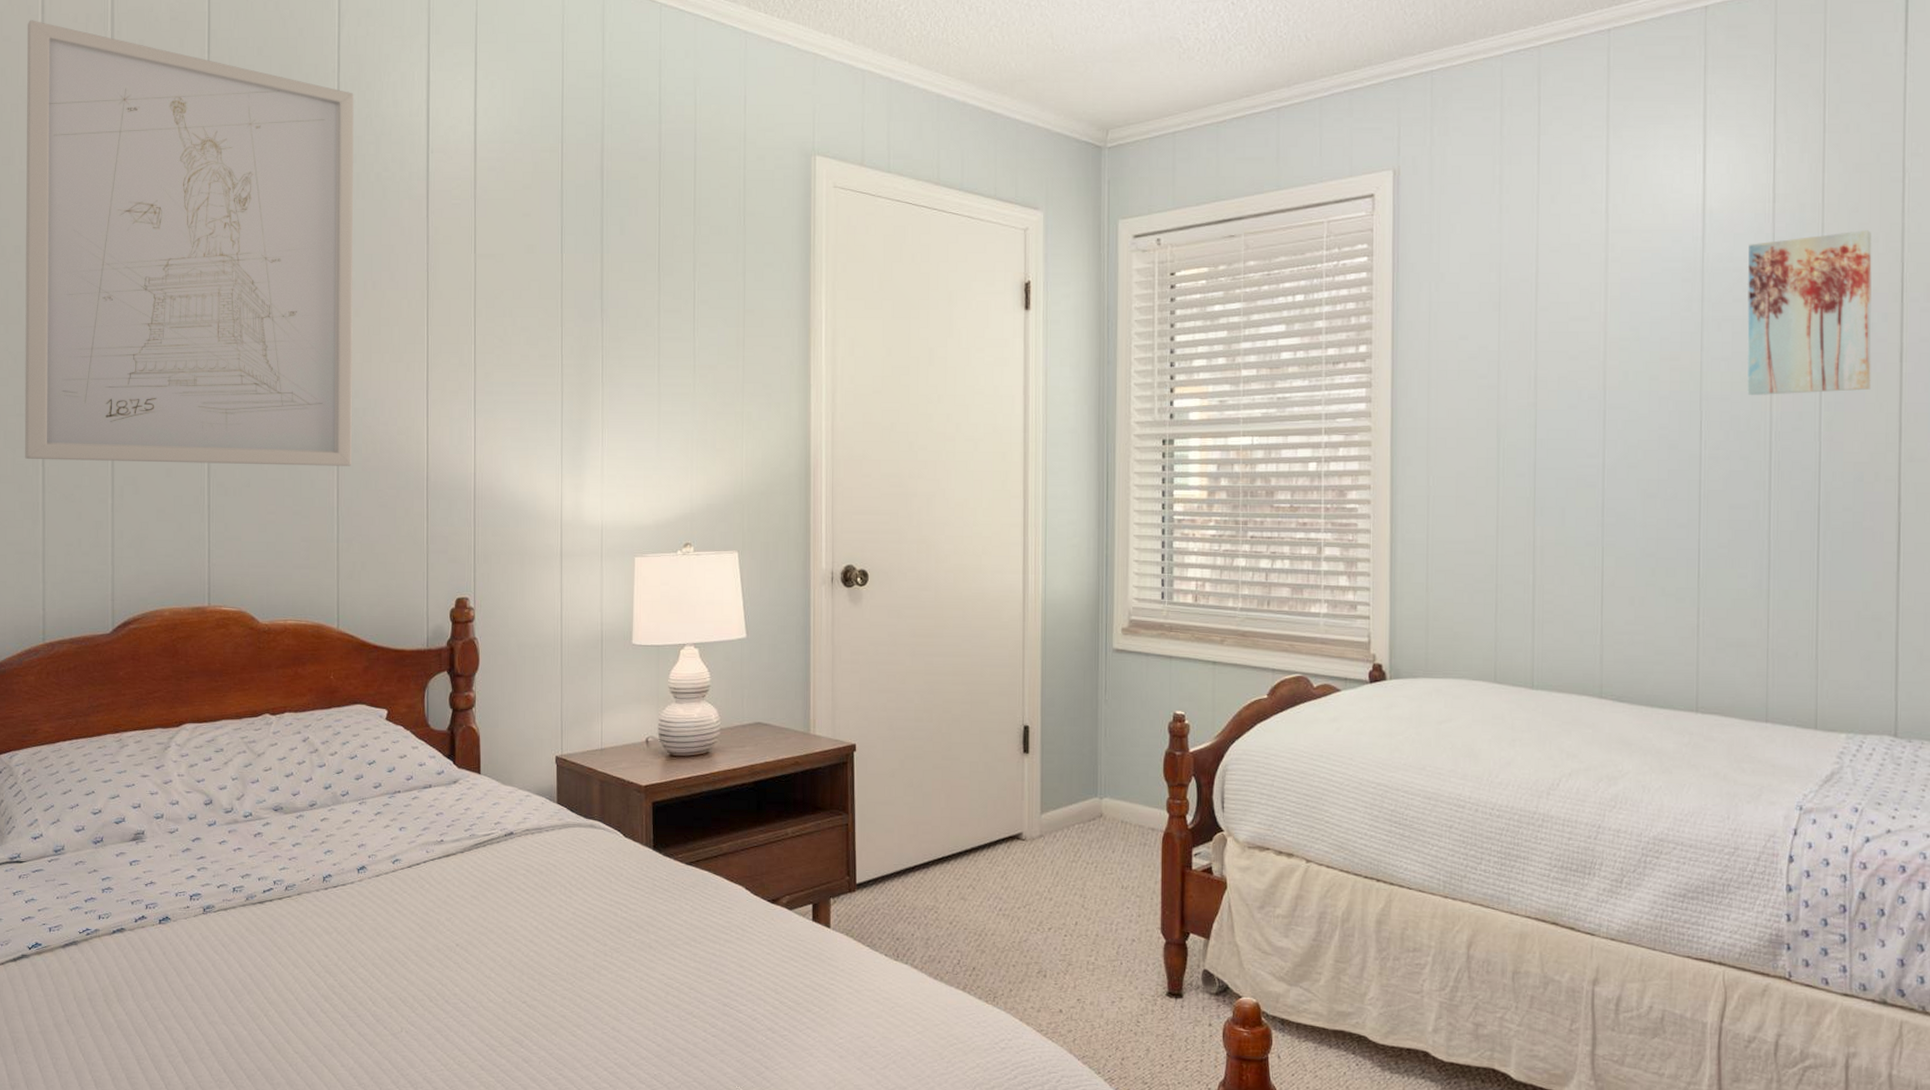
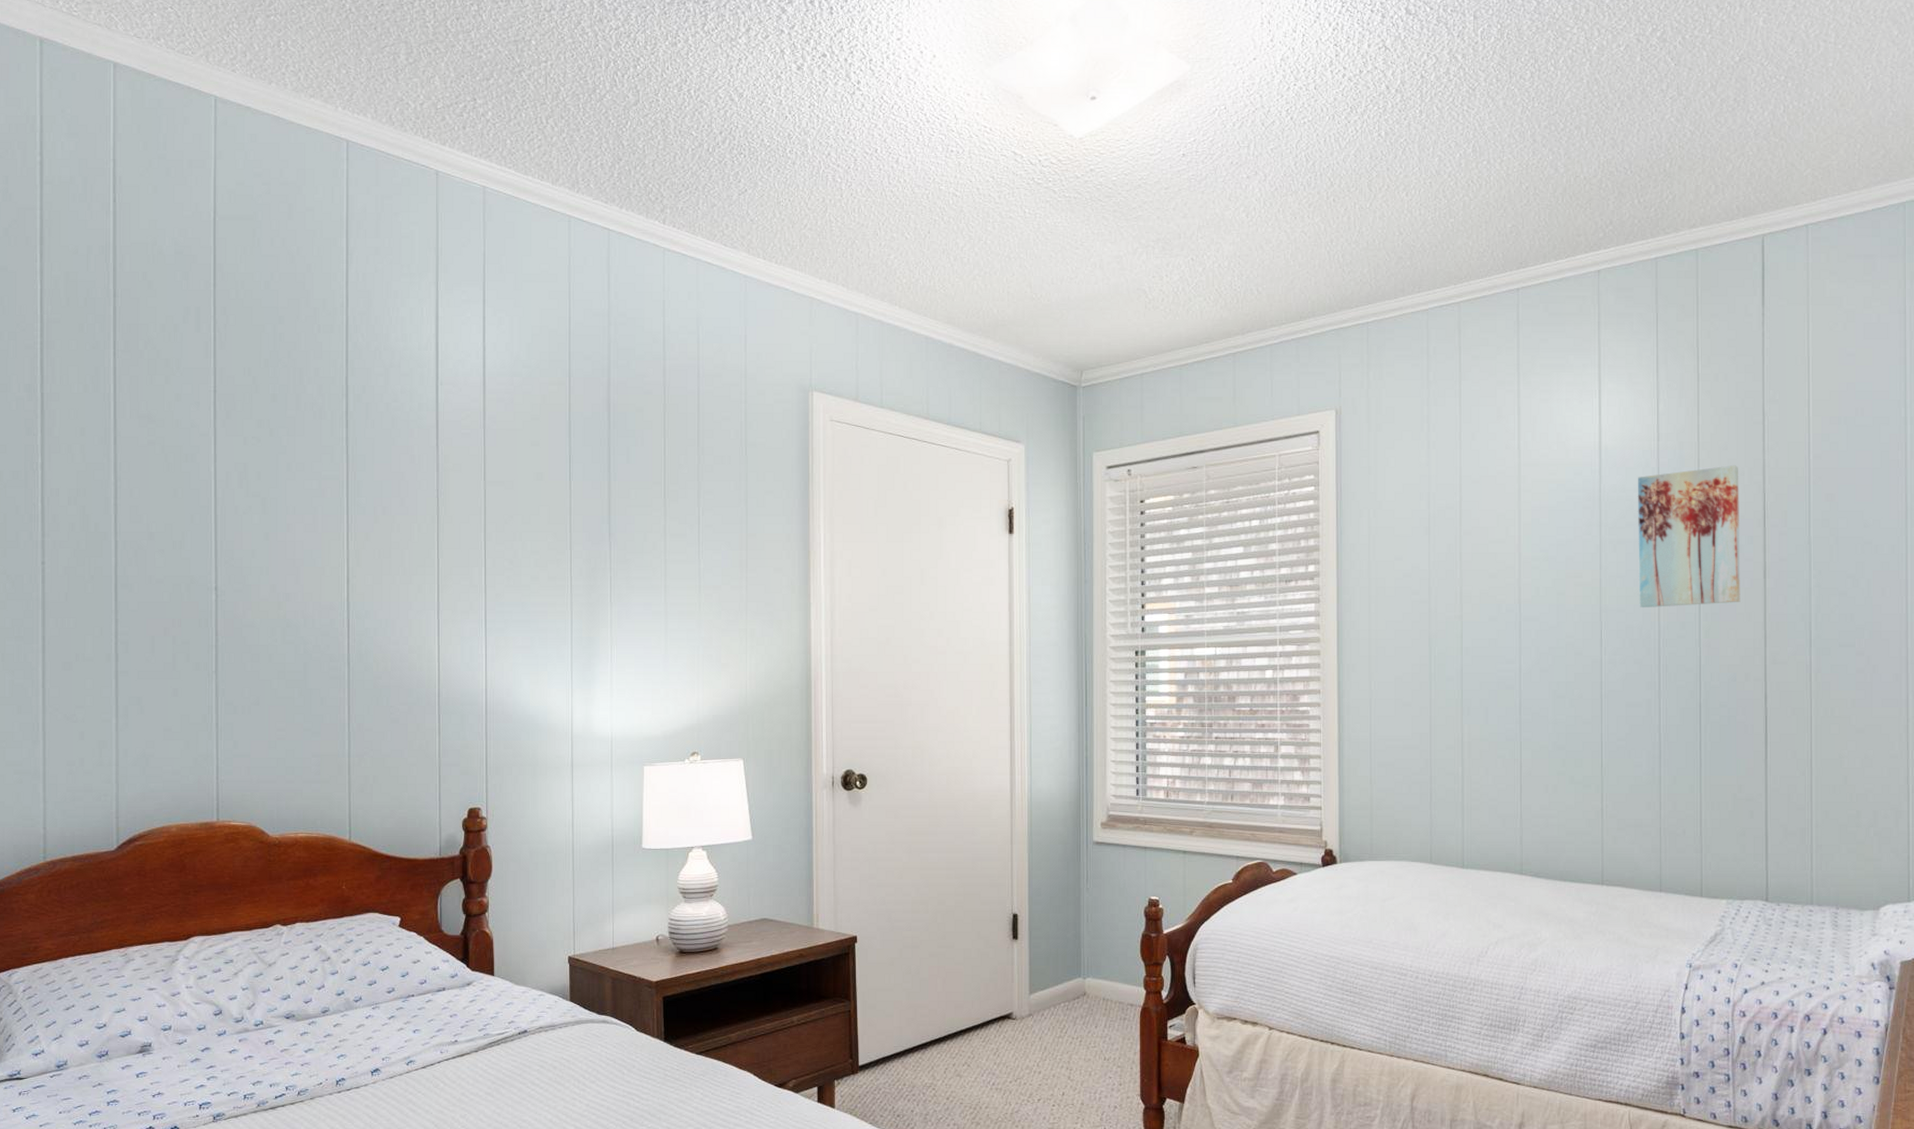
wall art: present [24,20,354,466] -> none [23,251,363,684]

